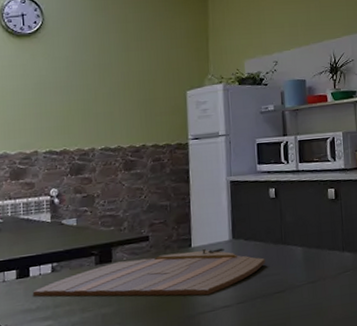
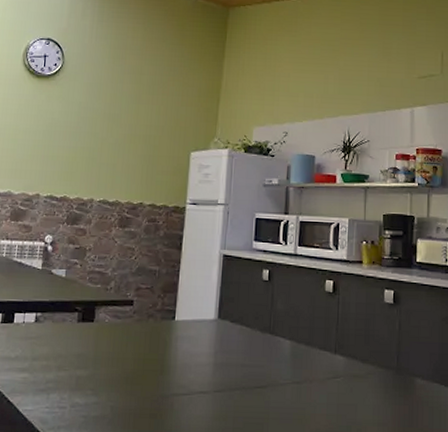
cutting board: present [32,248,265,297] -> none [13,323,250,376]

